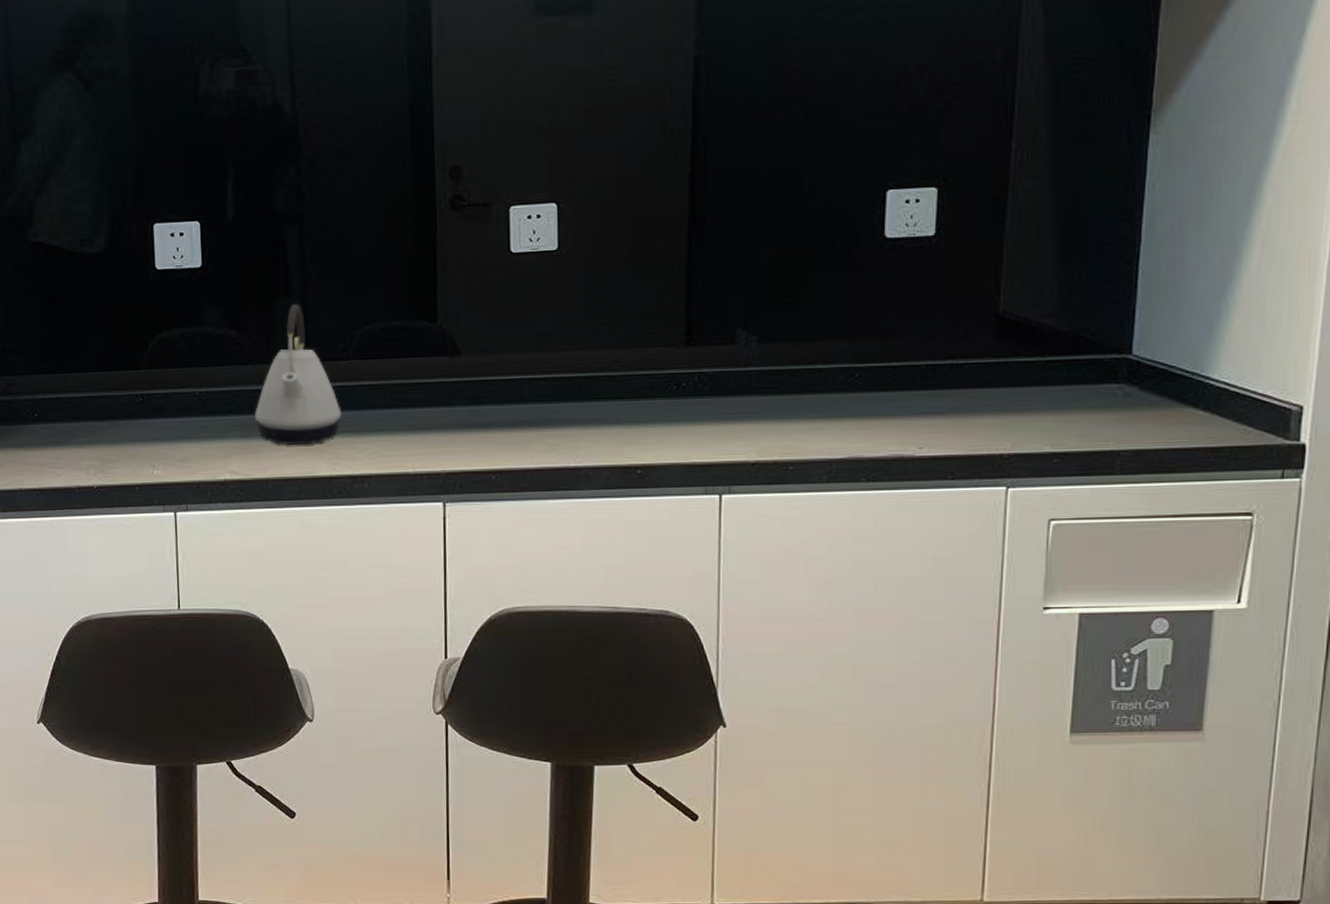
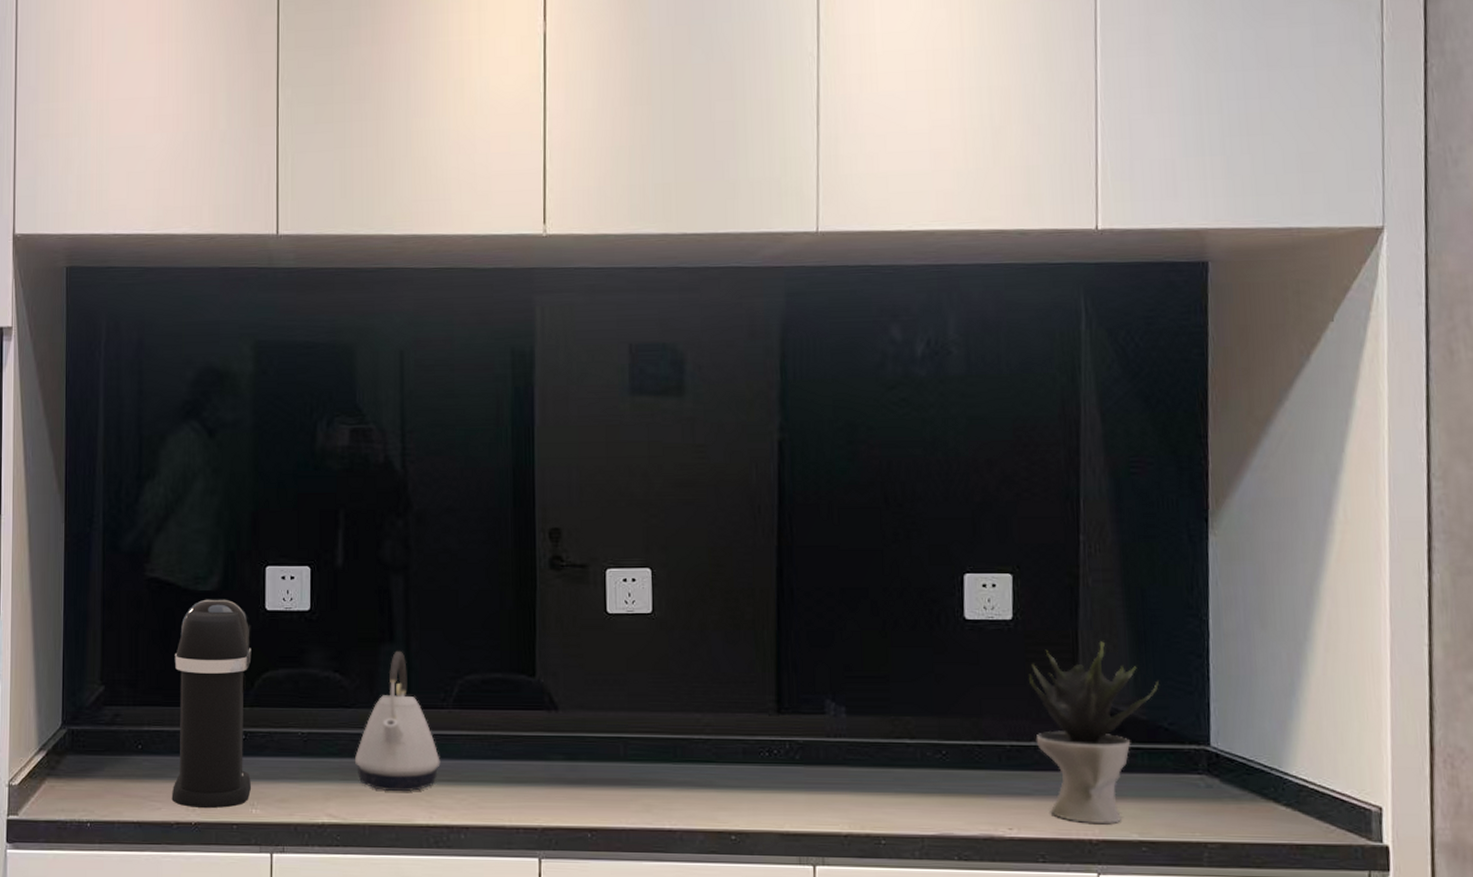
coffee maker: none [64,259,151,472] -> present [171,598,252,808]
potted plant: none [949,253,1084,438] -> present [1029,641,1159,823]

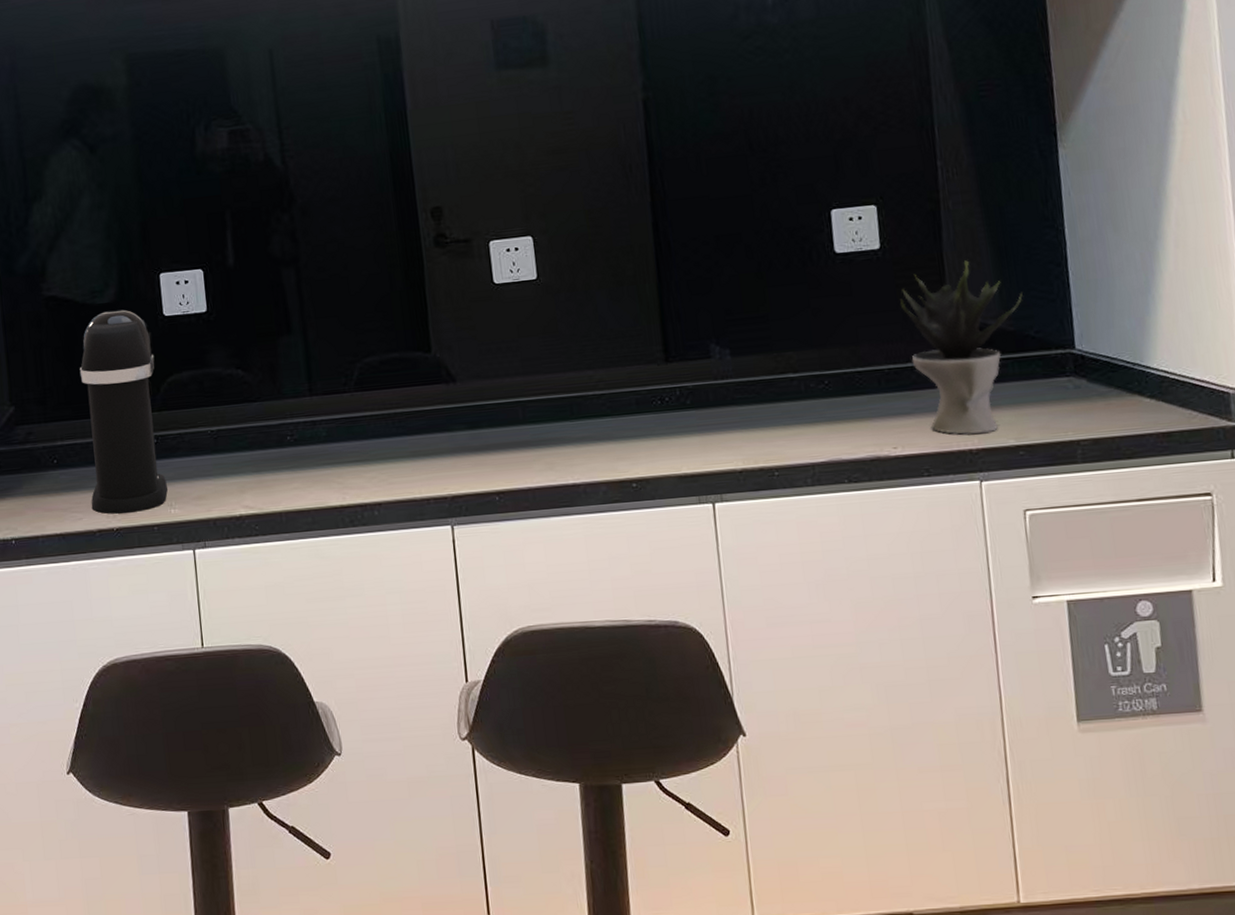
kettle: present [355,650,440,792] -> none [265,341,348,478]

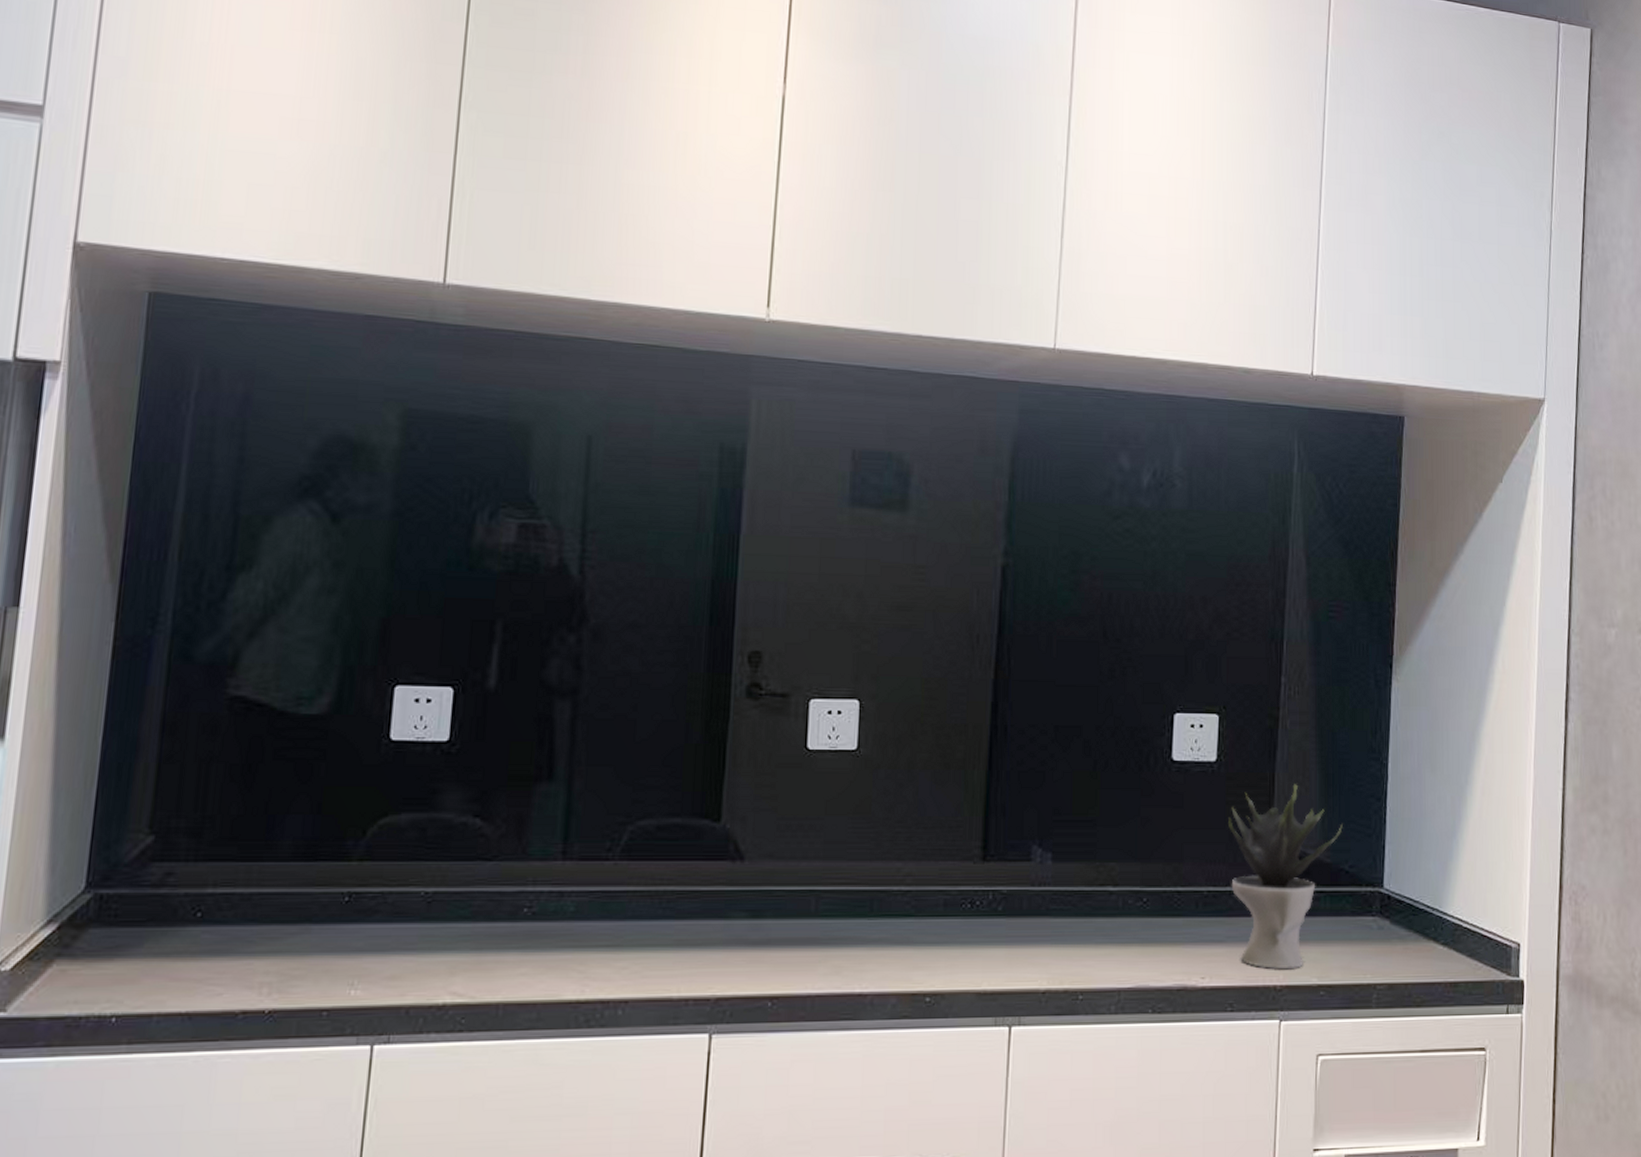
coffee maker: present [79,309,168,514] -> none [238,723,369,991]

